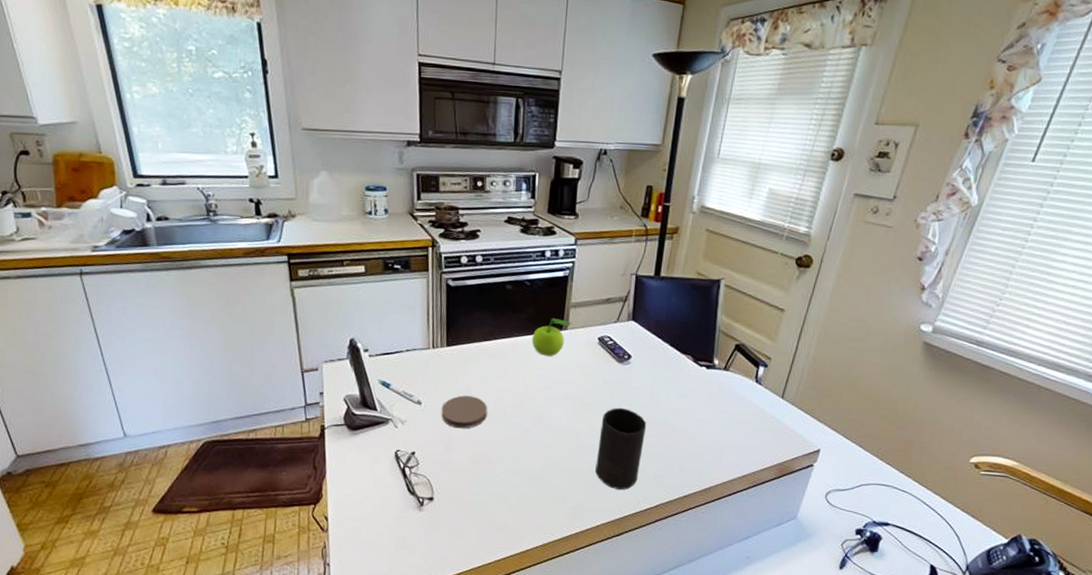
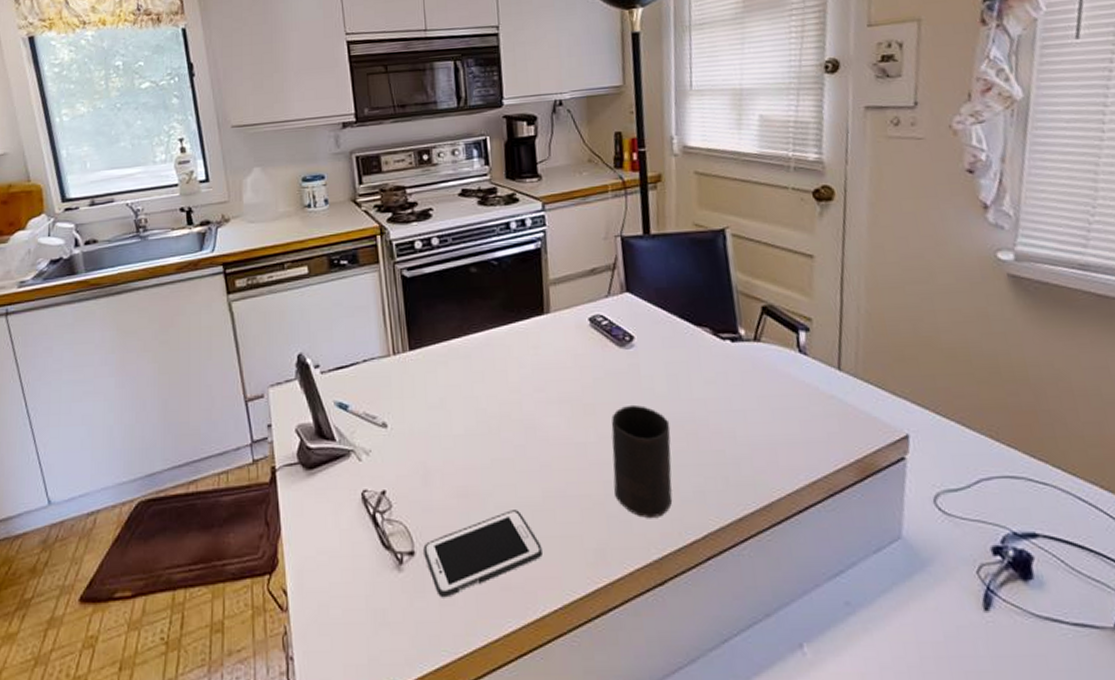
cell phone: none [440,475,533,532] -> present [423,510,542,598]
coaster: present [441,395,487,429] -> none [411,409,468,454]
fruit: present [531,317,572,356] -> none [509,300,554,349]

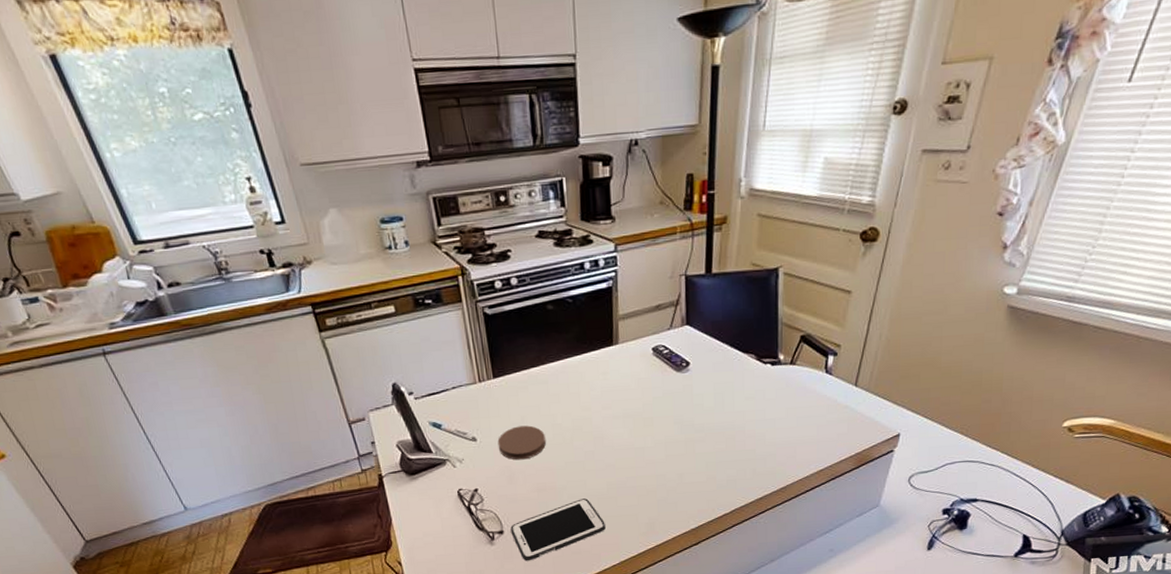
coaster: none [411,409,468,454] -> present [497,425,546,460]
cup: present [611,404,673,519] -> none [664,417,714,501]

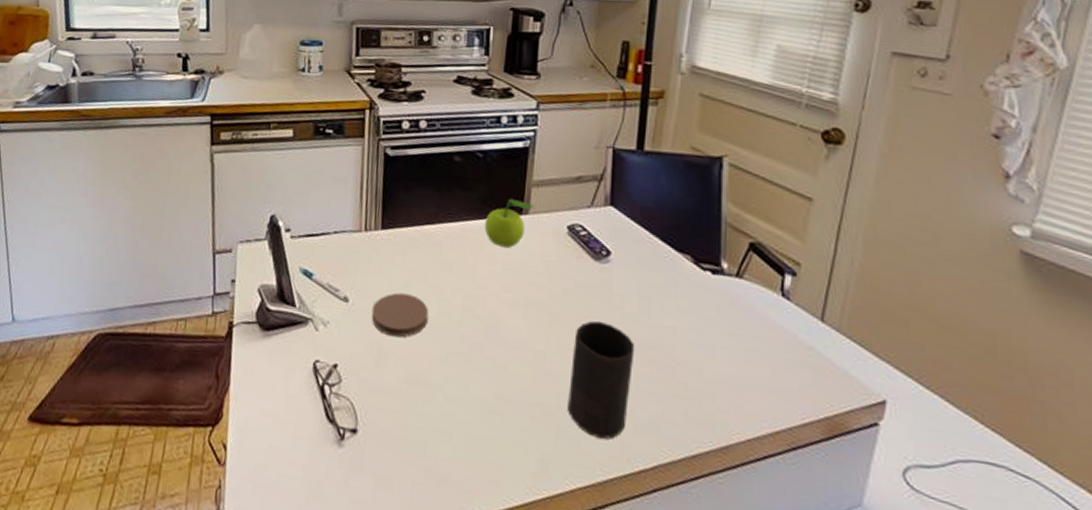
cell phone: present [510,498,605,561] -> none [366,405,485,482]
fruit: none [581,333,622,375] -> present [484,198,534,248]
cup: none [664,417,714,501] -> present [568,320,635,440]

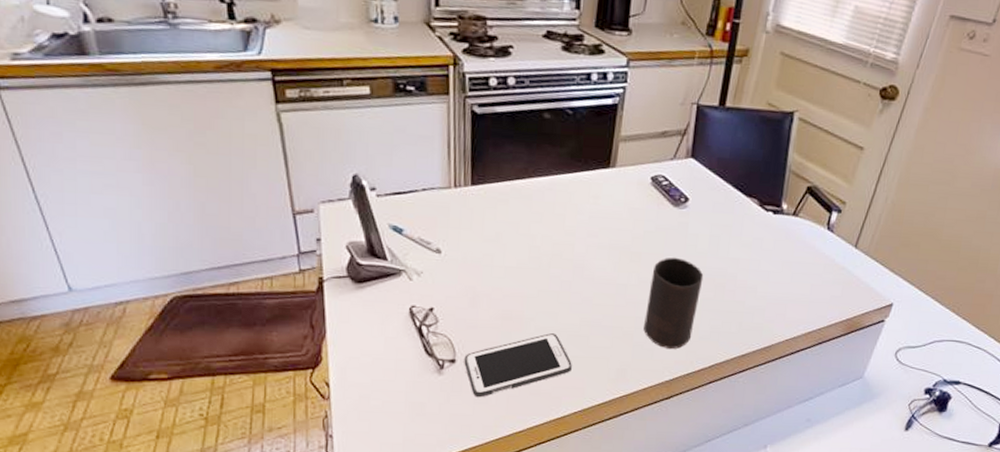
cell phone: none [366,405,485,482] -> present [464,333,572,398]
coaster: present [371,292,429,338] -> none [464,243,520,282]
fruit: present [484,198,534,248] -> none [573,153,621,198]

